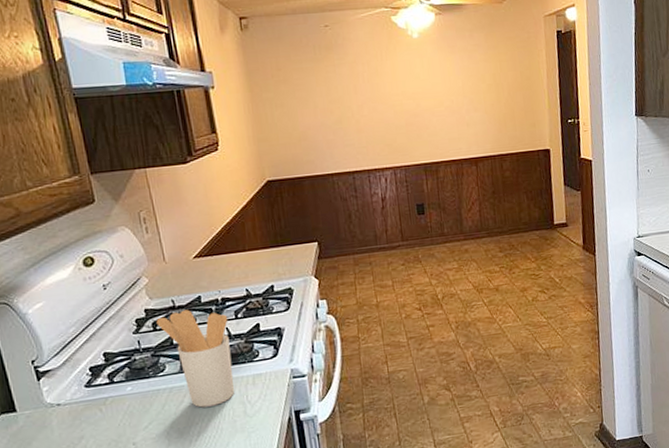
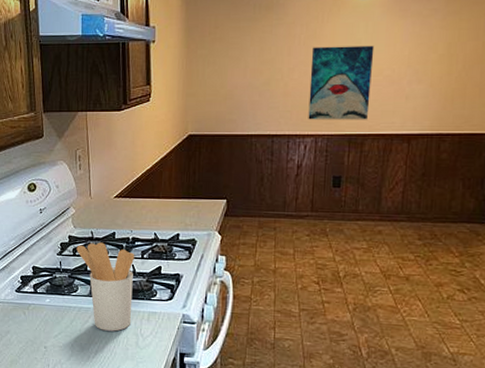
wall art: none [377,79,438,154] -> present [308,45,375,120]

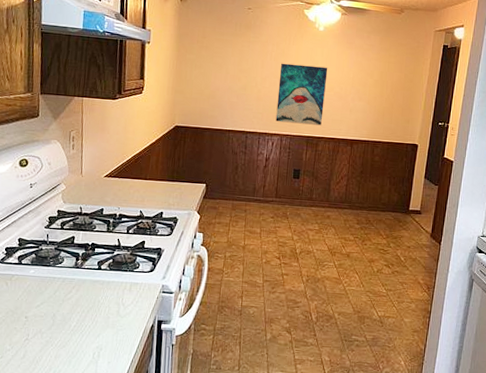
utensil holder: present [76,242,135,332] -> none [64,217,121,301]

